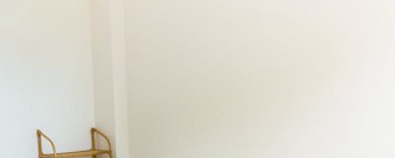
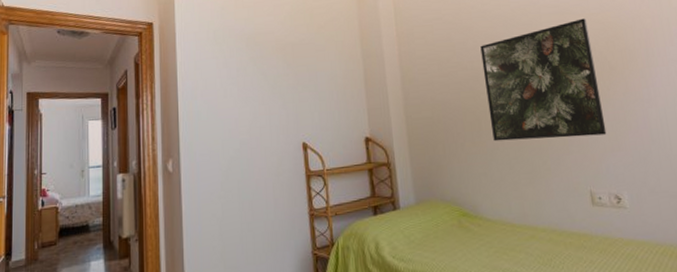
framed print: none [201,27,306,137] -> present [480,18,607,142]

